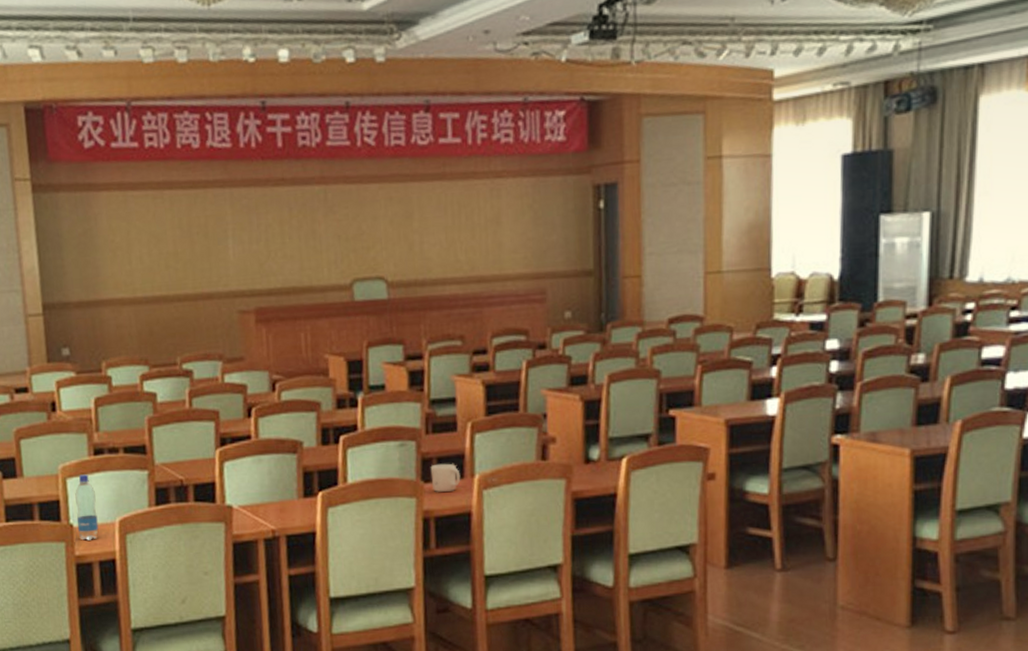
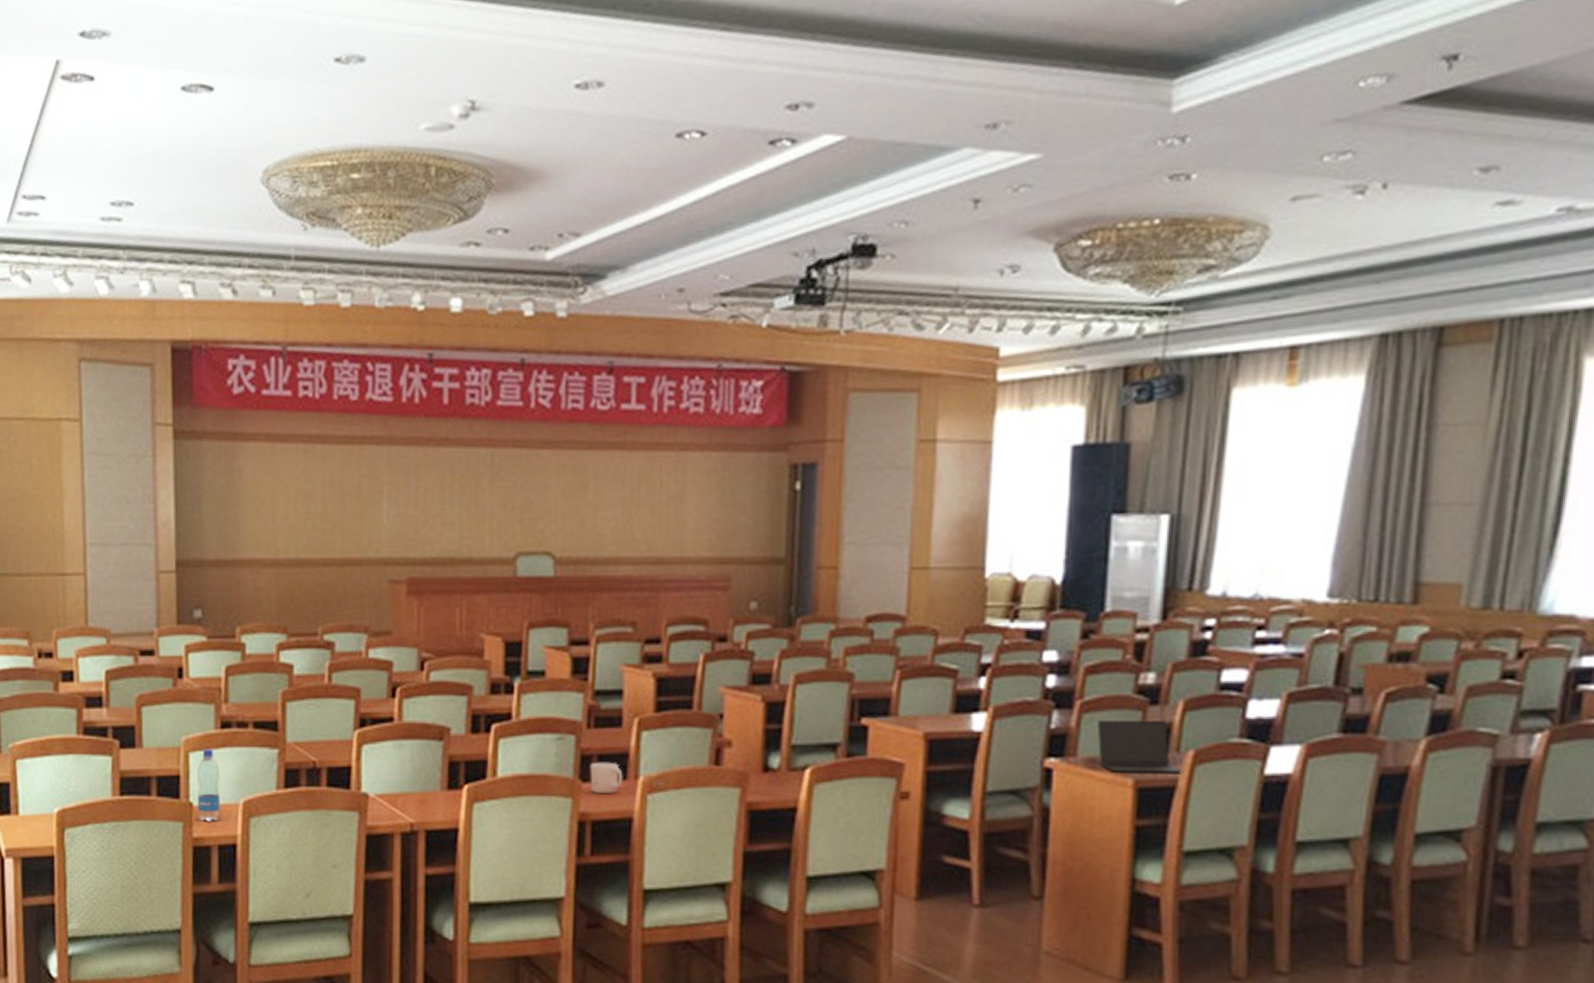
laptop: none [876,396,953,444] -> present [1097,719,1183,773]

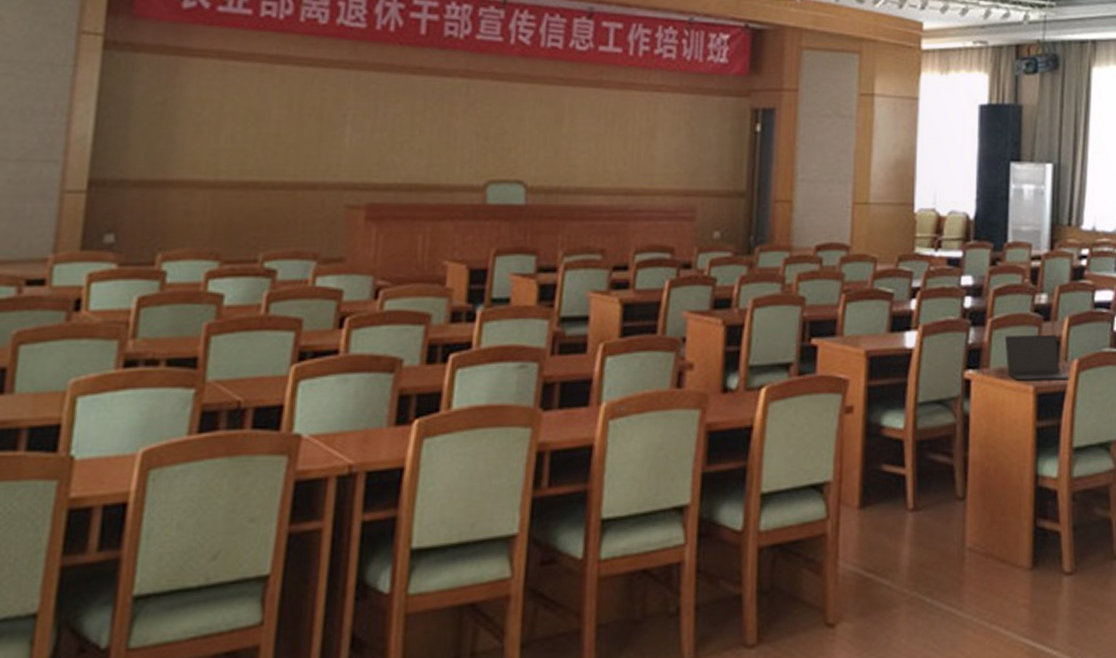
bottle: present [197,749,220,823] -> none [79,392,115,479]
mug: present [590,762,623,793] -> none [551,389,586,422]

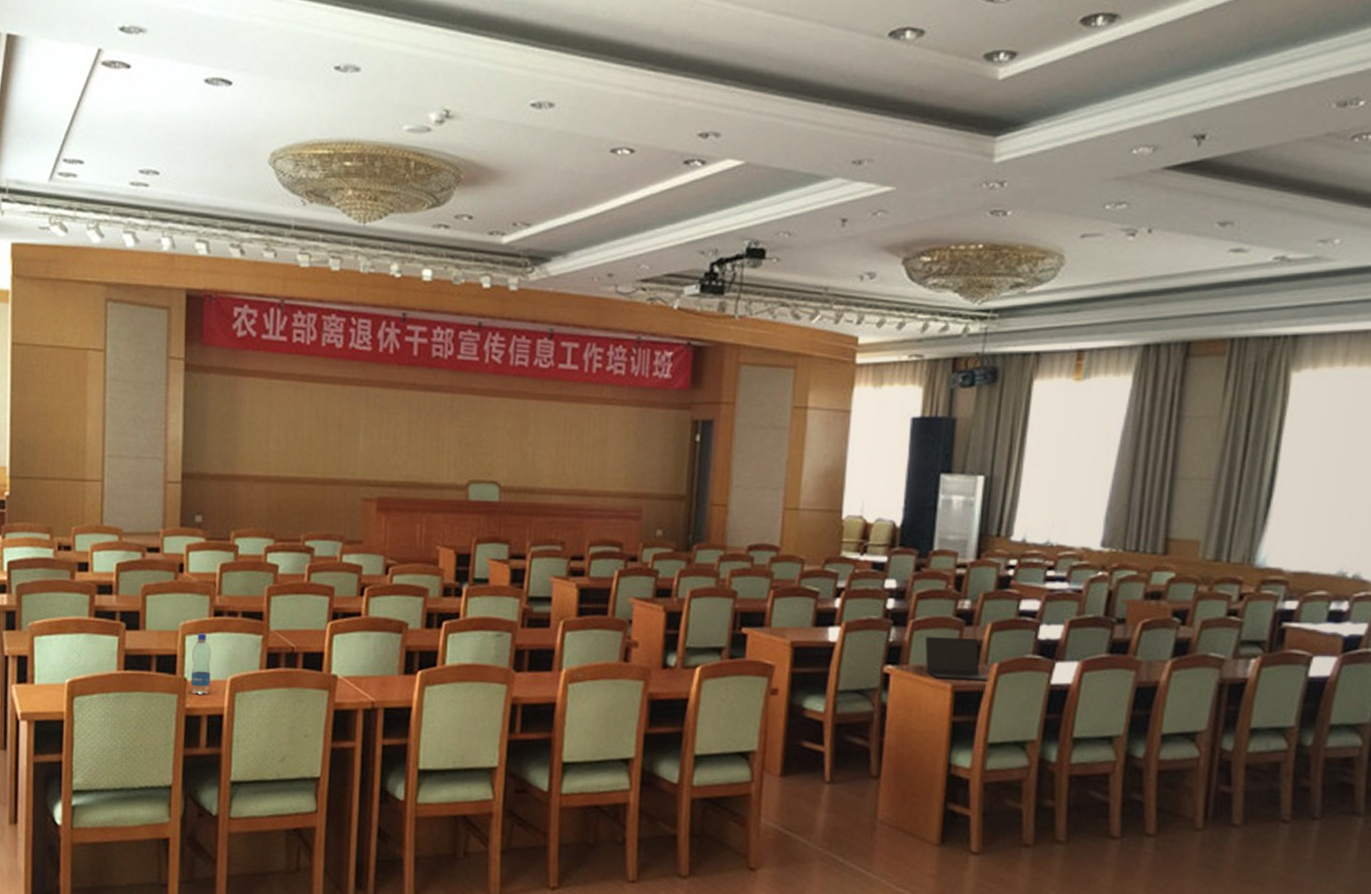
bottle: none [79,392,115,479] -> present [190,633,211,696]

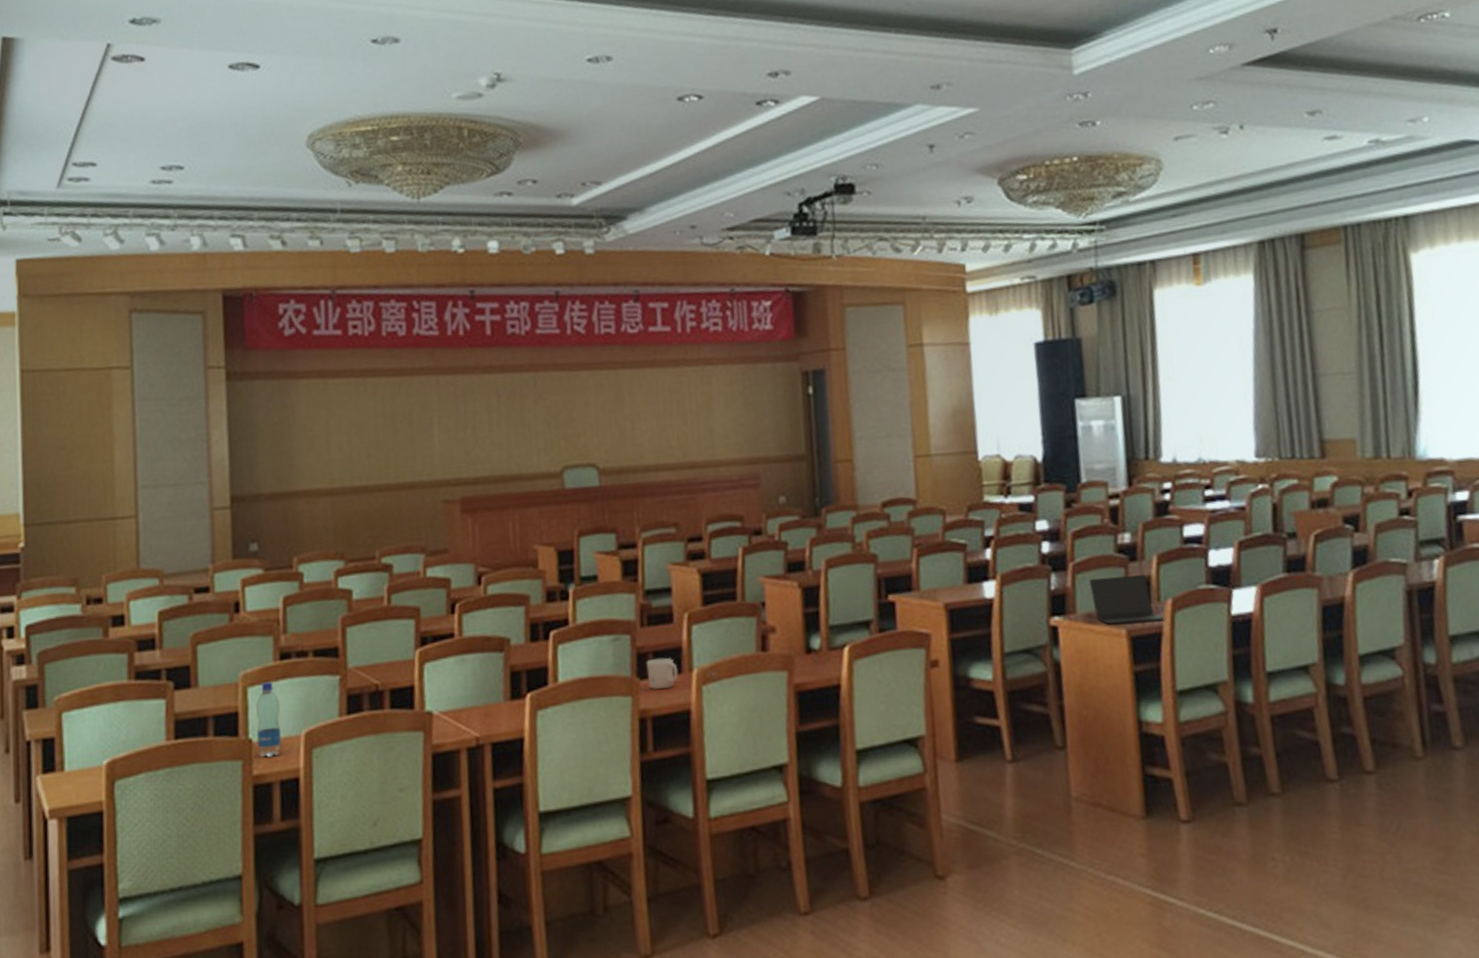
mug: none [522,655,549,682] -> present [646,657,679,689]

